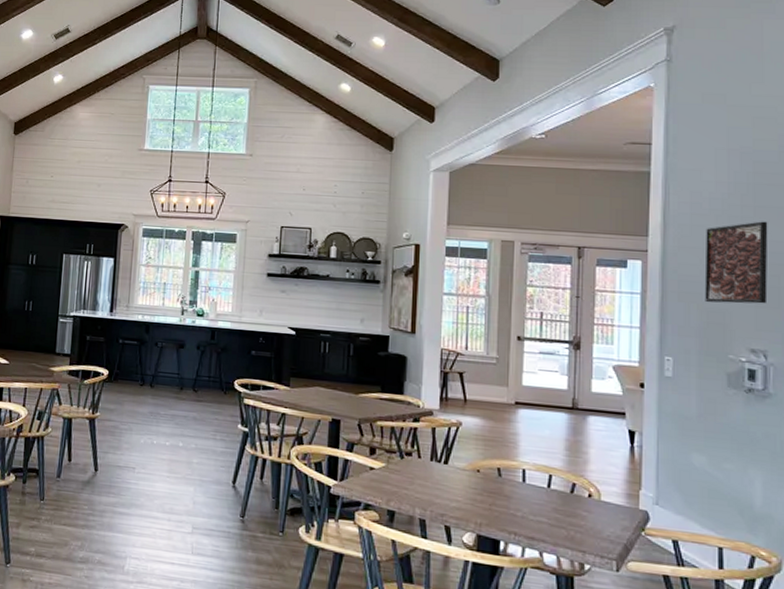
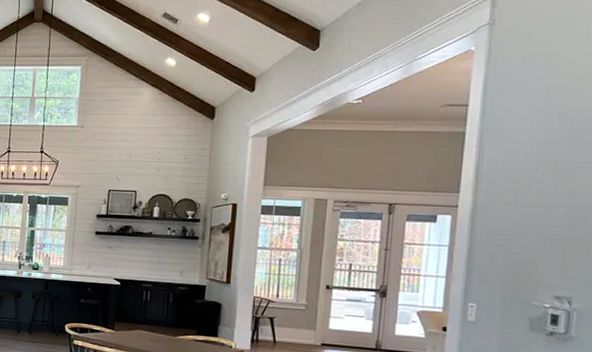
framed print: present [704,221,768,304] -> none [512,176,583,254]

